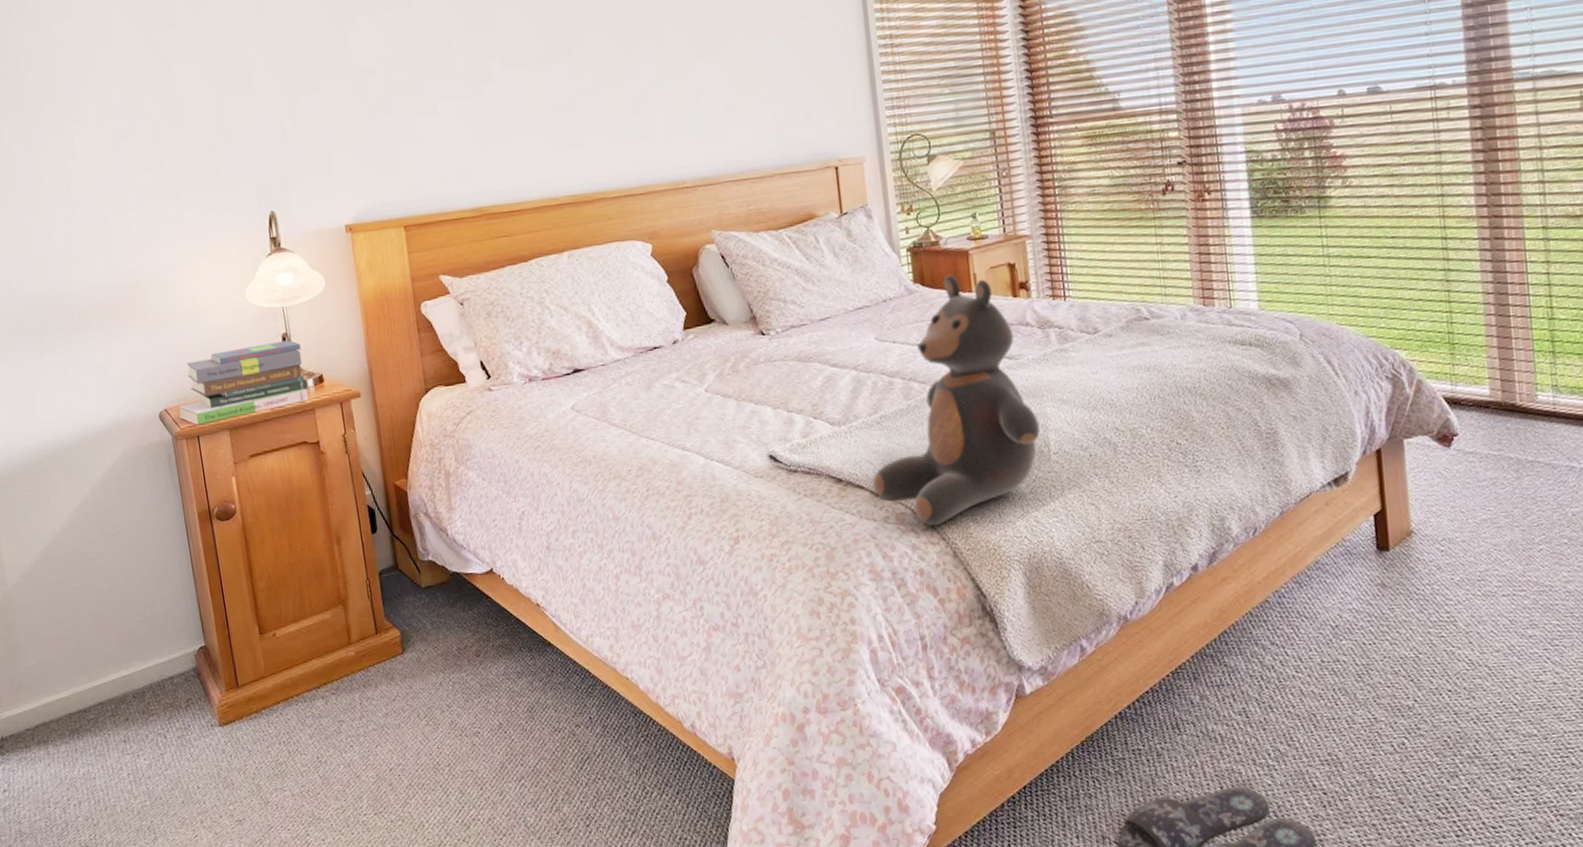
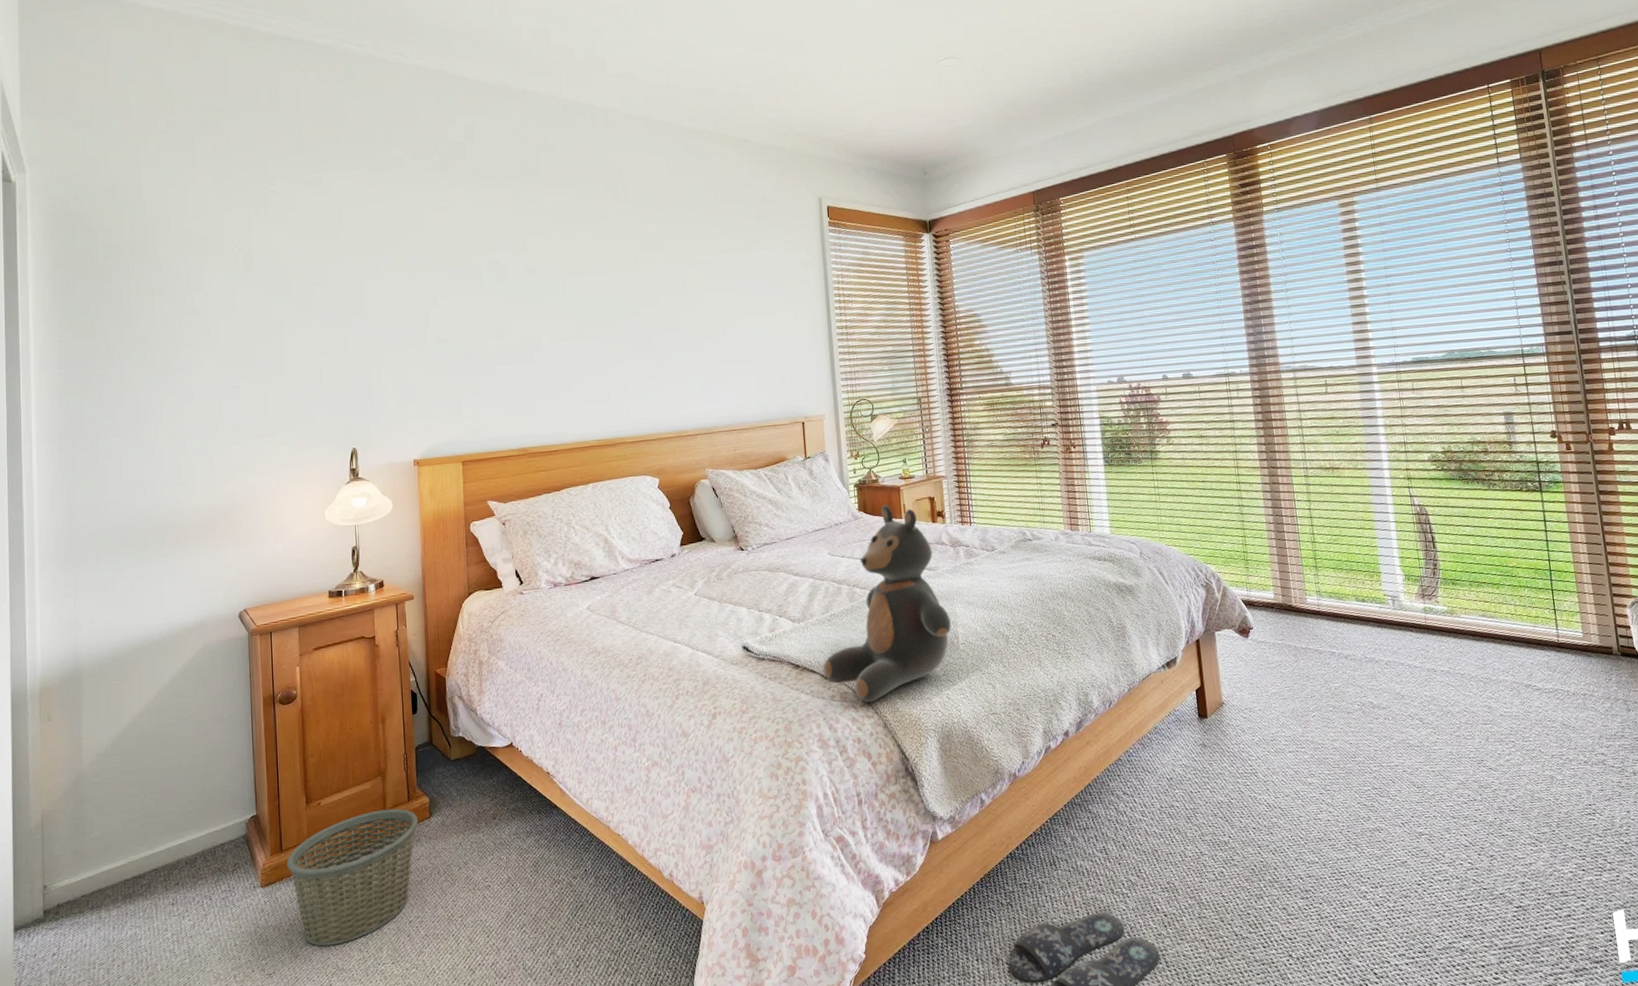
books: present [178,340,309,426] -> none [256,552,371,623]
basket: none [244,642,390,793] -> present [286,808,419,947]

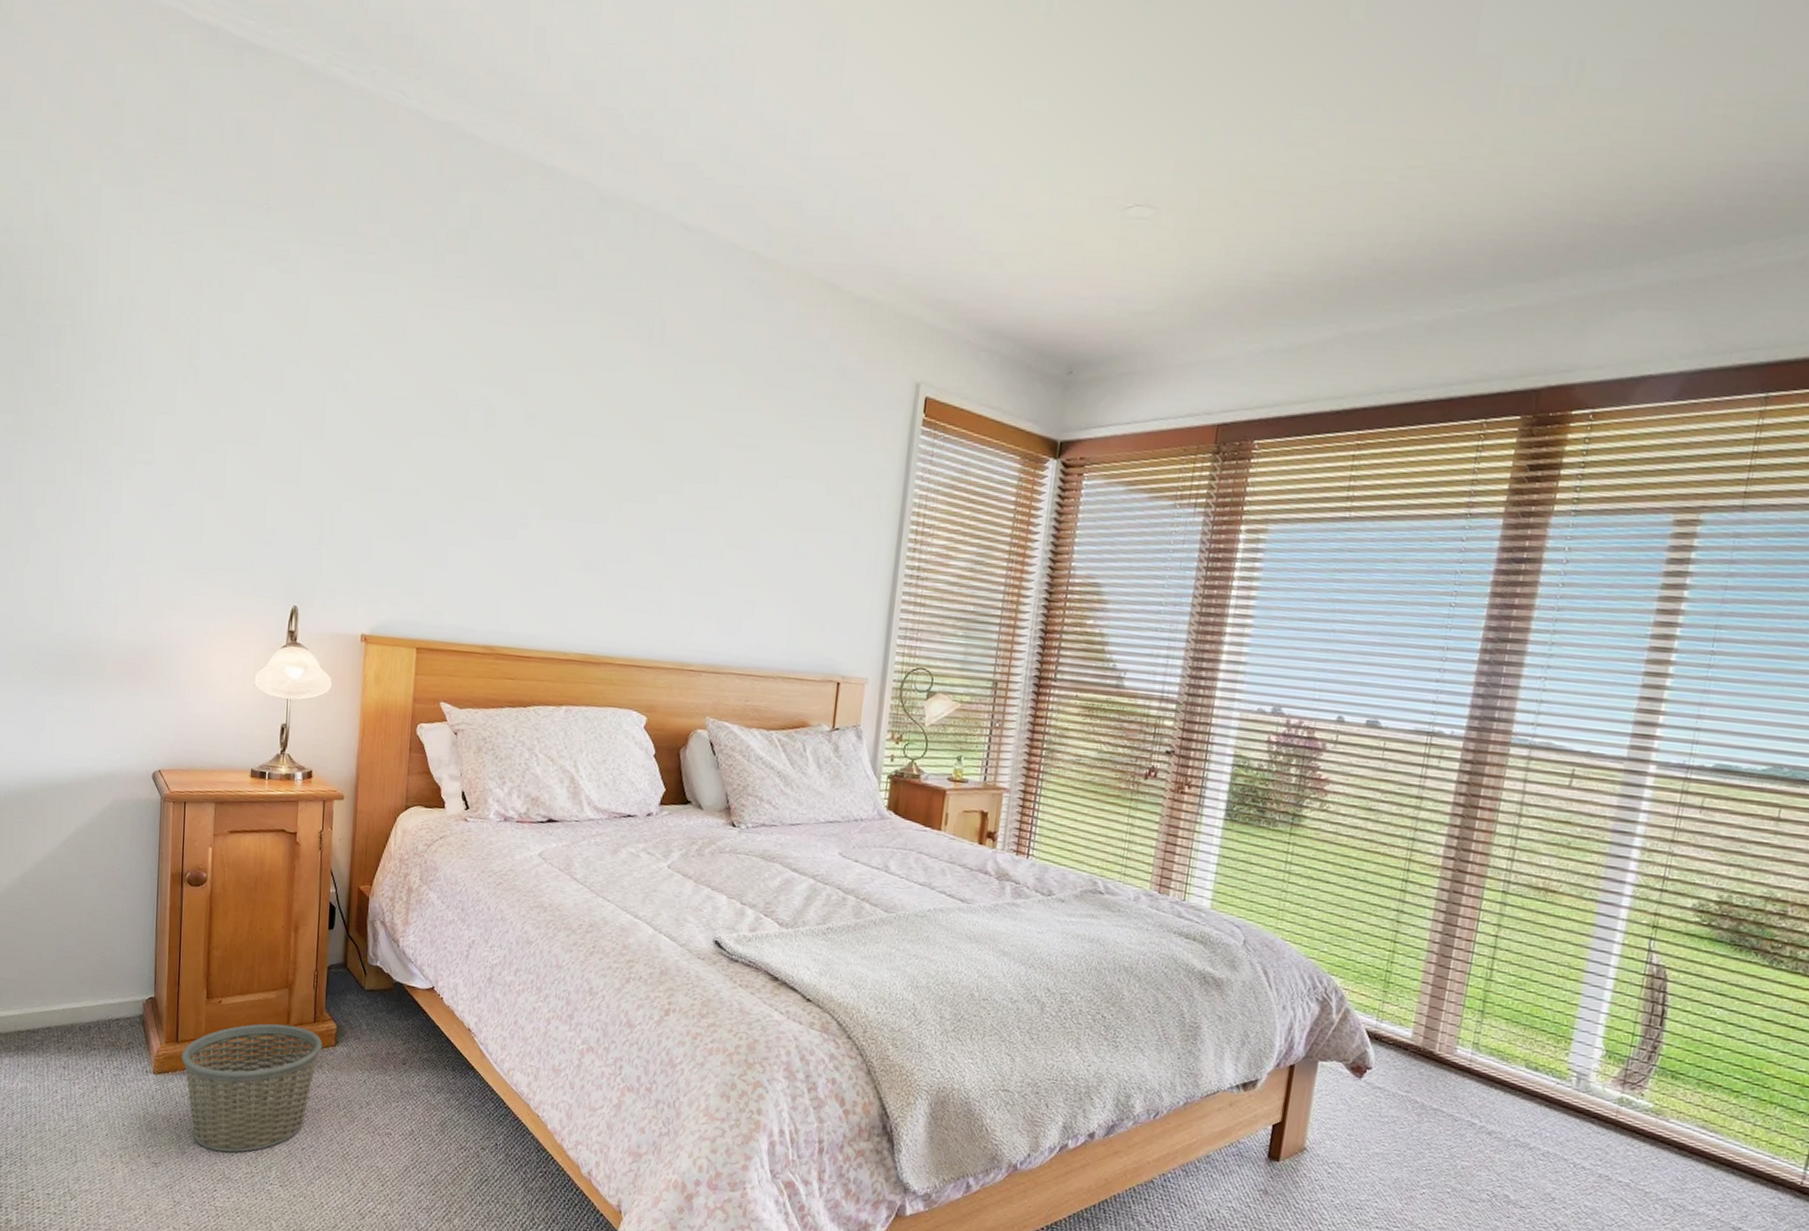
teddy bear: present [823,505,951,702] -> none [806,808,976,1041]

